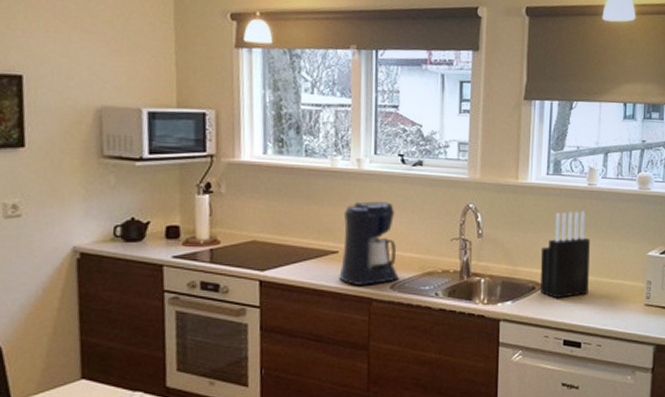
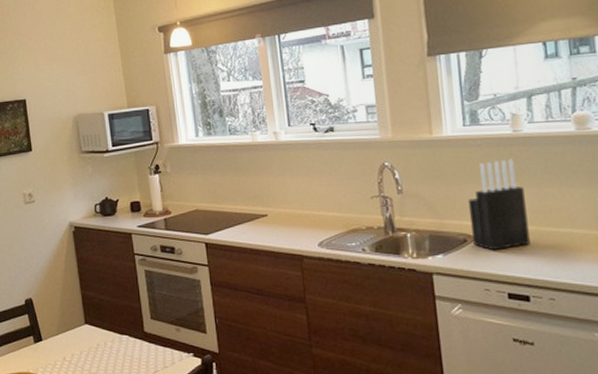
coffee maker: present [339,201,399,285] -> none [268,167,325,244]

